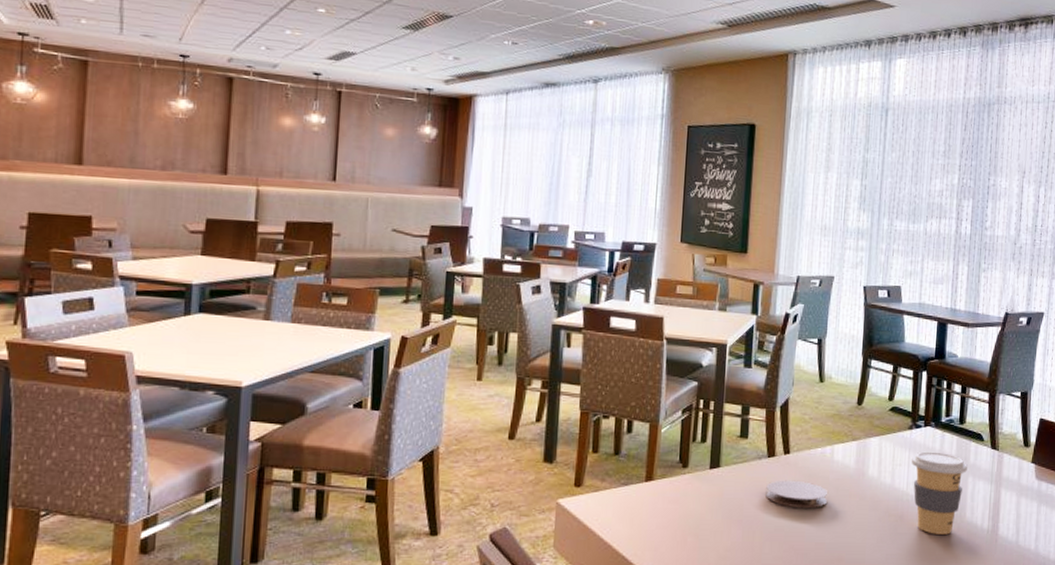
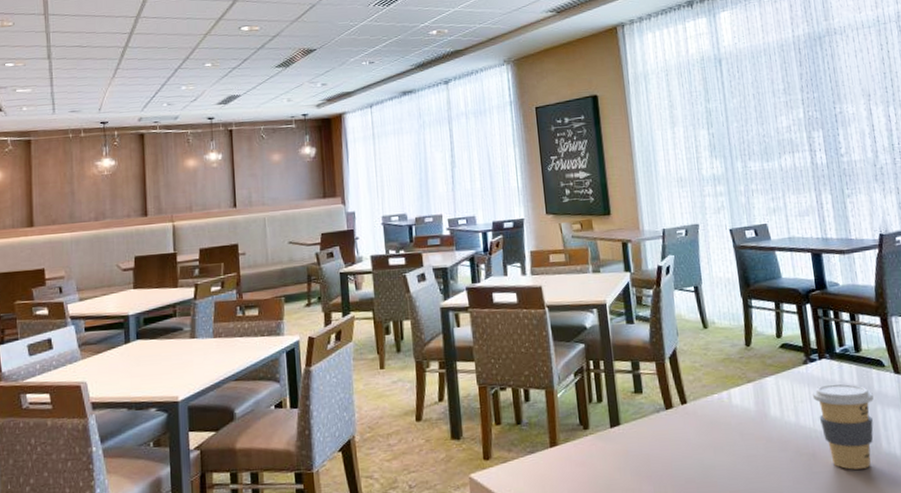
coaster: present [765,480,828,509] -> none [669,429,734,458]

